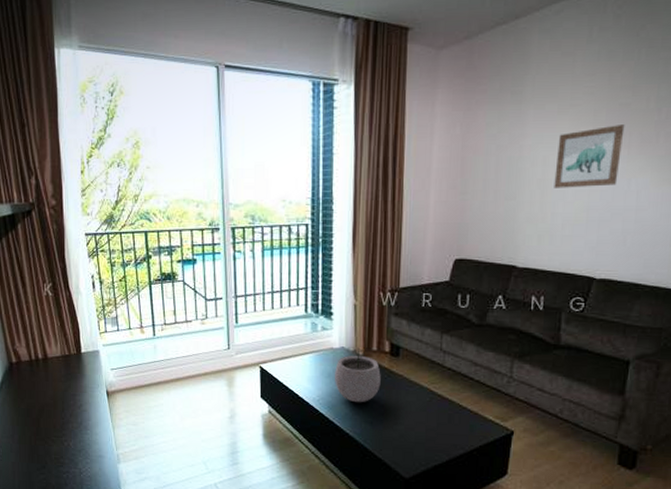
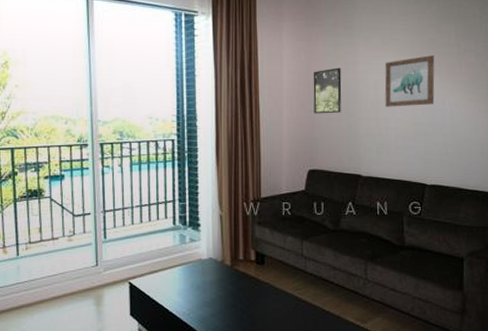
plant pot: present [335,348,381,403] -> none [204,258,248,314]
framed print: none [466,142,504,197] -> present [313,68,342,114]

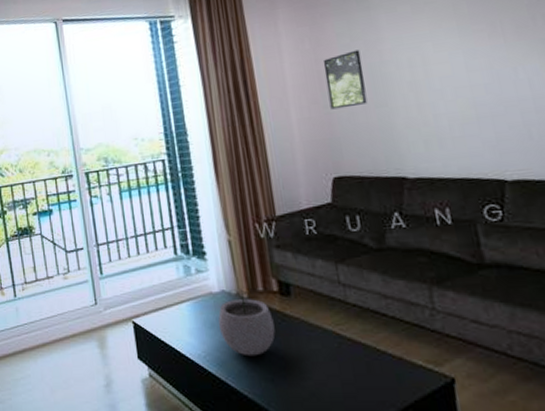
plant pot: none [204,258,248,314] -> present [218,290,275,357]
wall art: present [385,55,435,107] -> none [419,13,502,89]

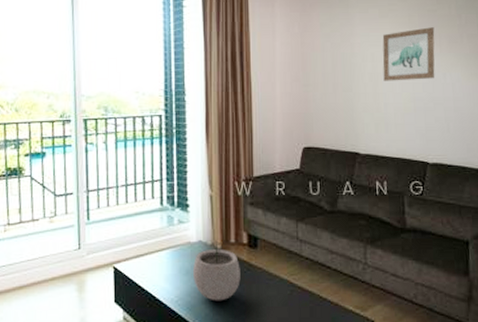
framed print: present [323,49,368,110] -> none [307,40,338,88]
wall art: none [419,13,502,89] -> present [382,27,435,81]

